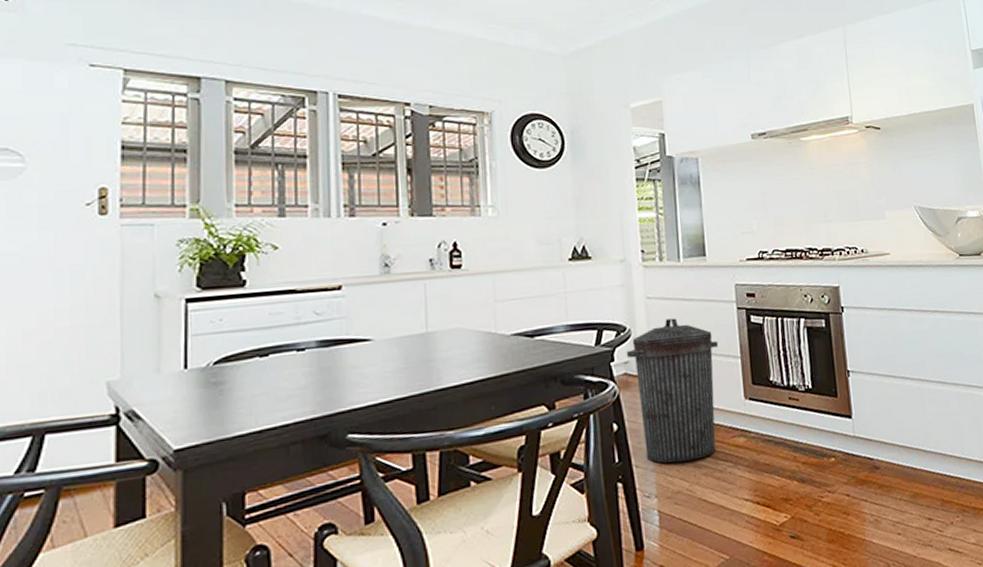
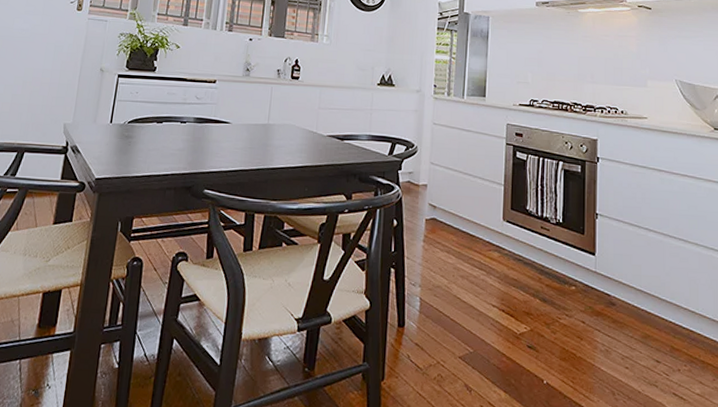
trash can: present [626,318,719,463] -> none [411,143,487,263]

